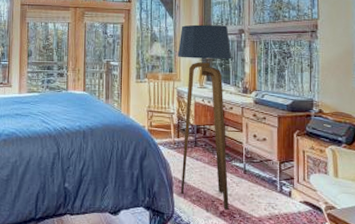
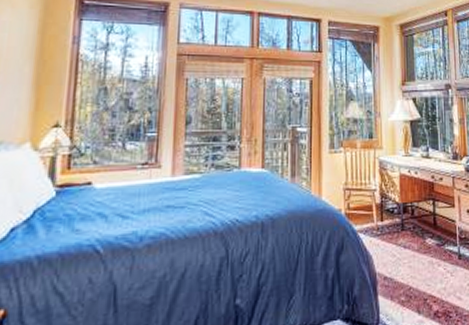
floor lamp: present [177,24,232,210] -> none [378,79,444,308]

